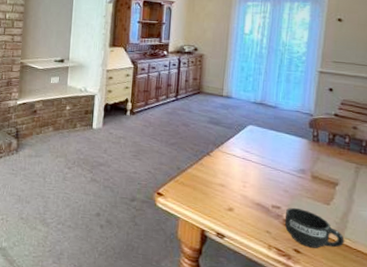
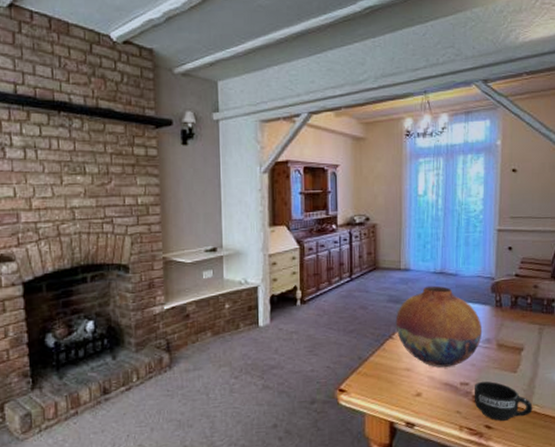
vase: none [214,113,298,189] -> present [395,285,483,367]

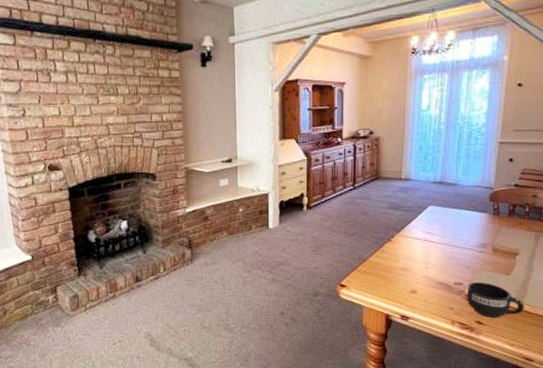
vase: present [395,285,483,367] -> none [394,194,479,268]

